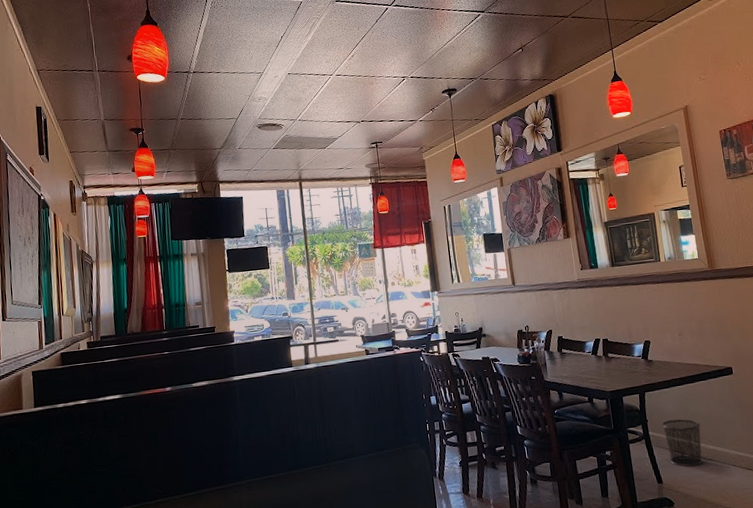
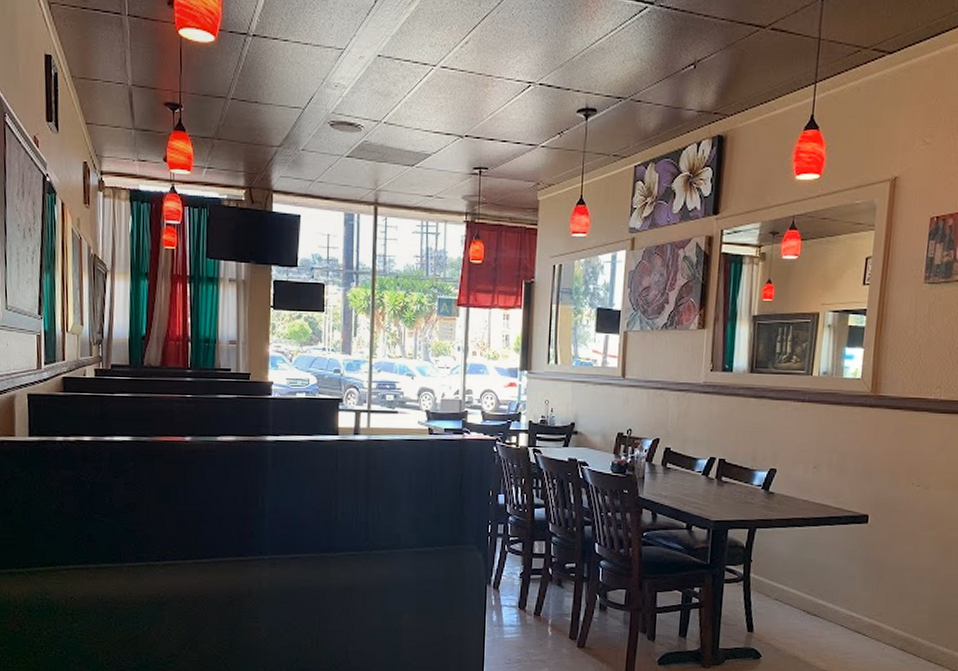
waste bin: present [662,419,703,467] -> none [767,564,814,620]

